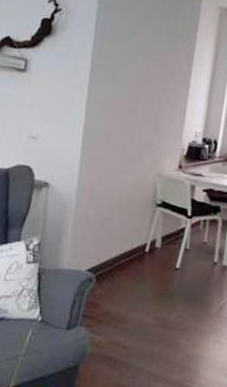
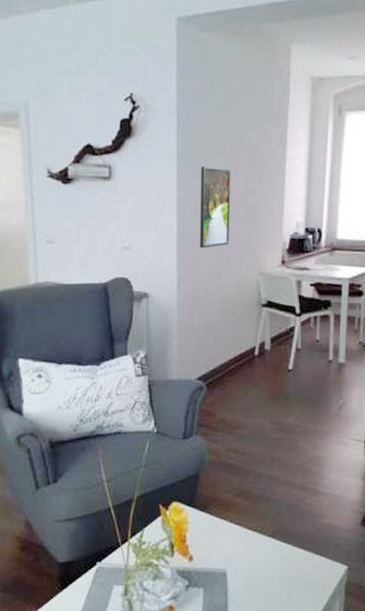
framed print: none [103,71,141,147] -> present [199,167,231,248]

